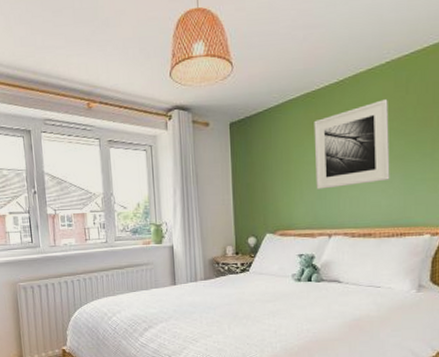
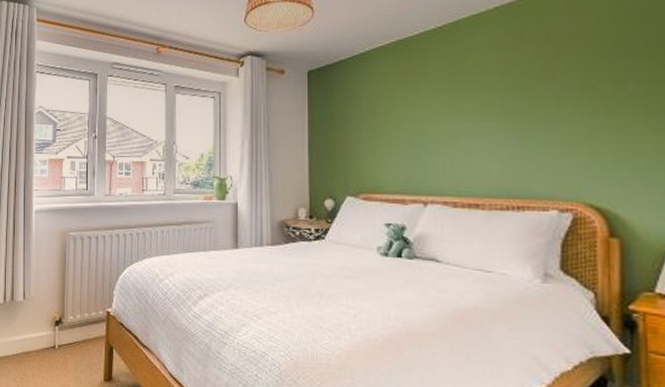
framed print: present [314,99,390,189] -> none [406,48,502,148]

